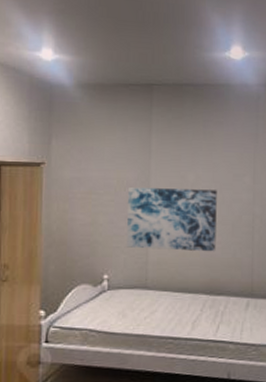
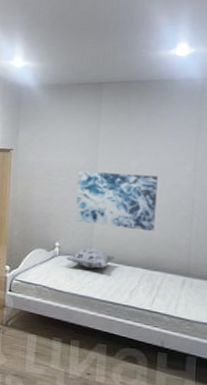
decorative pillow: none [117,277,175,301] -> present [66,247,116,269]

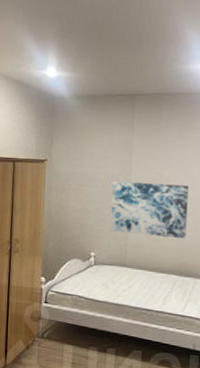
decorative pillow: present [66,247,116,269] -> none [101,256,150,277]

